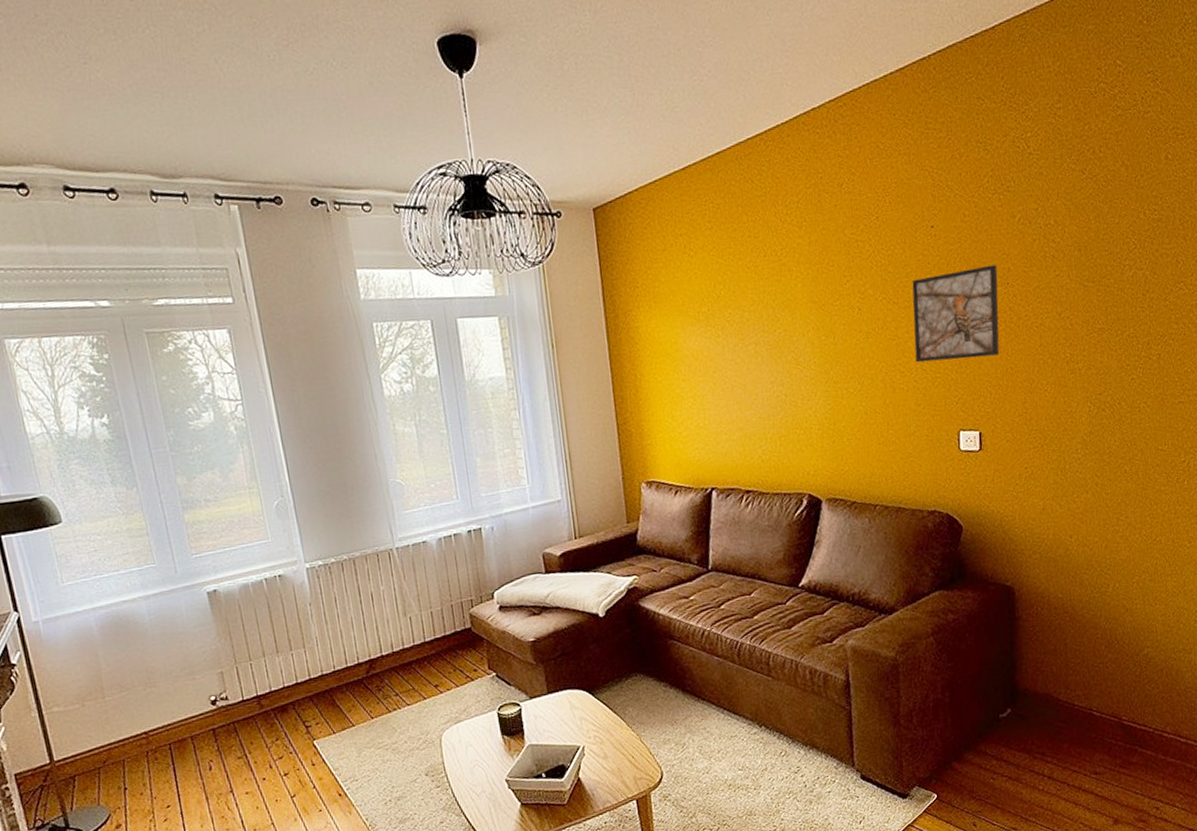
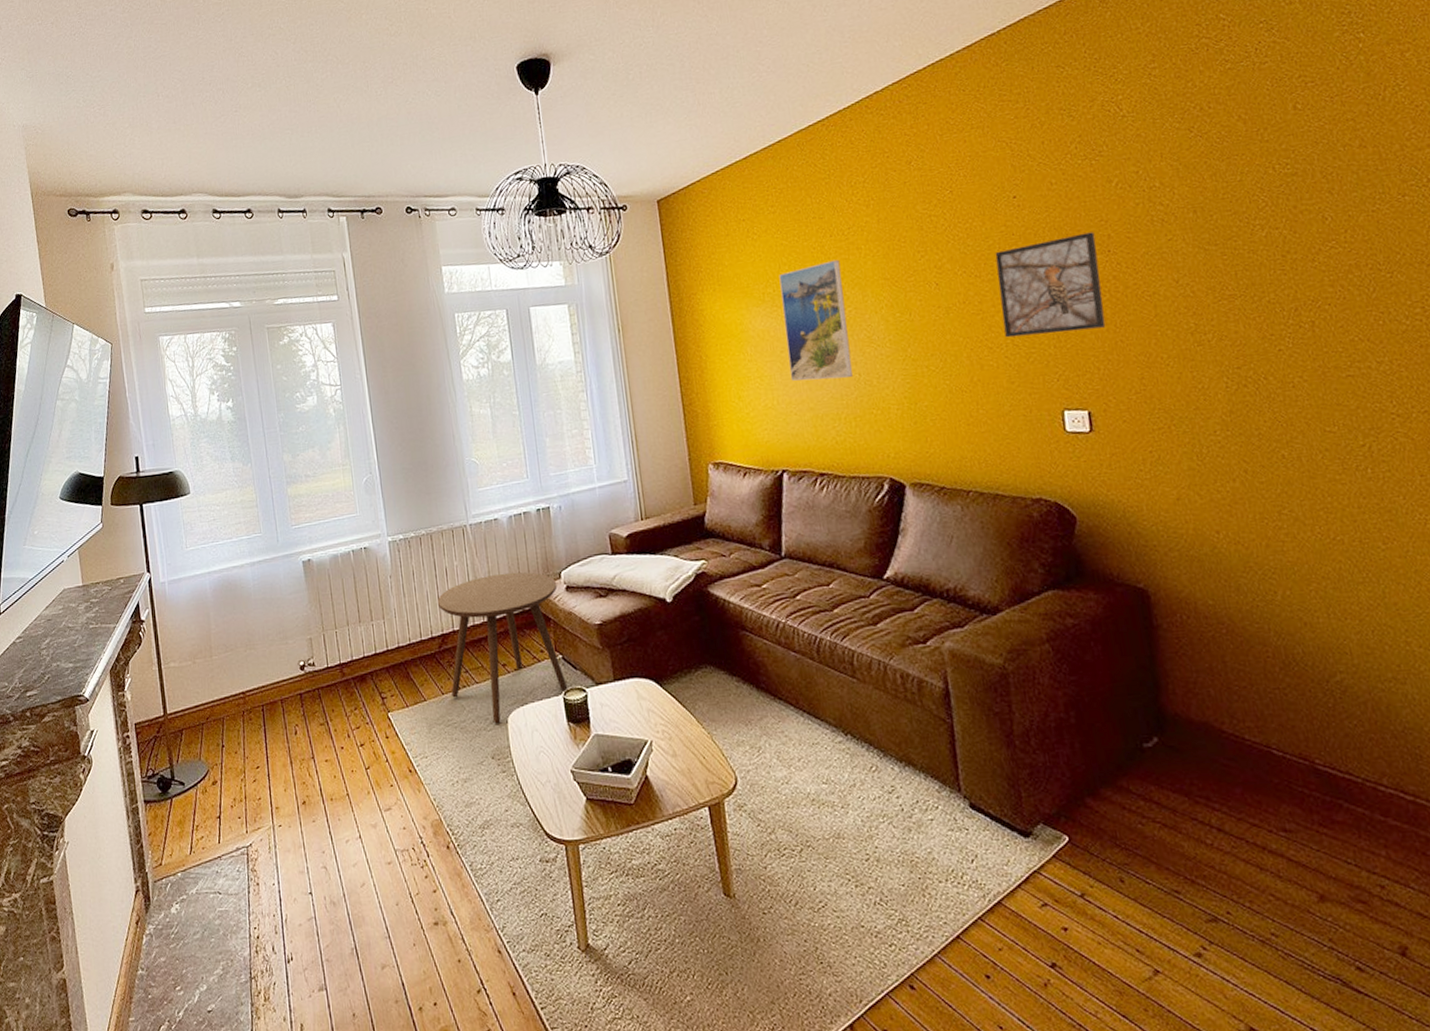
side table: none [363,594,502,743] -> present [437,572,568,724]
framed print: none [713,280,780,401] -> present [779,259,853,381]

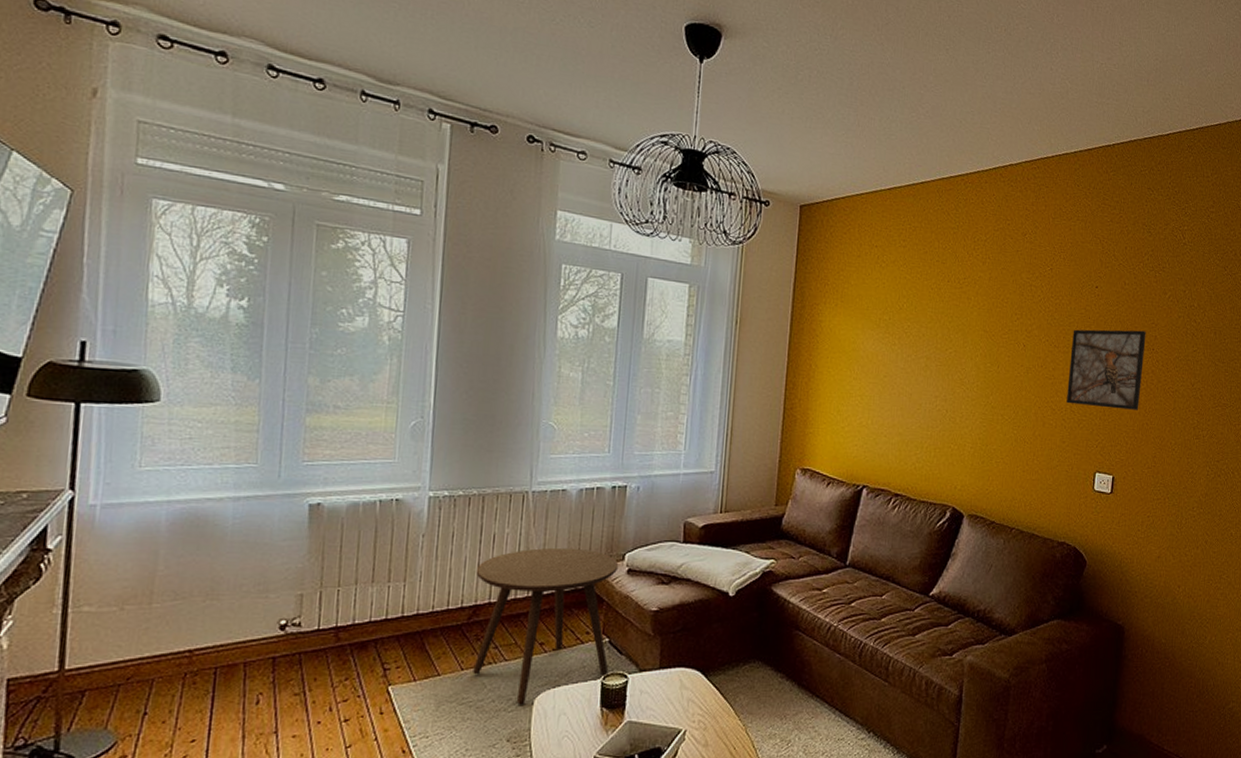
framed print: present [779,259,853,381] -> none [887,303,951,411]

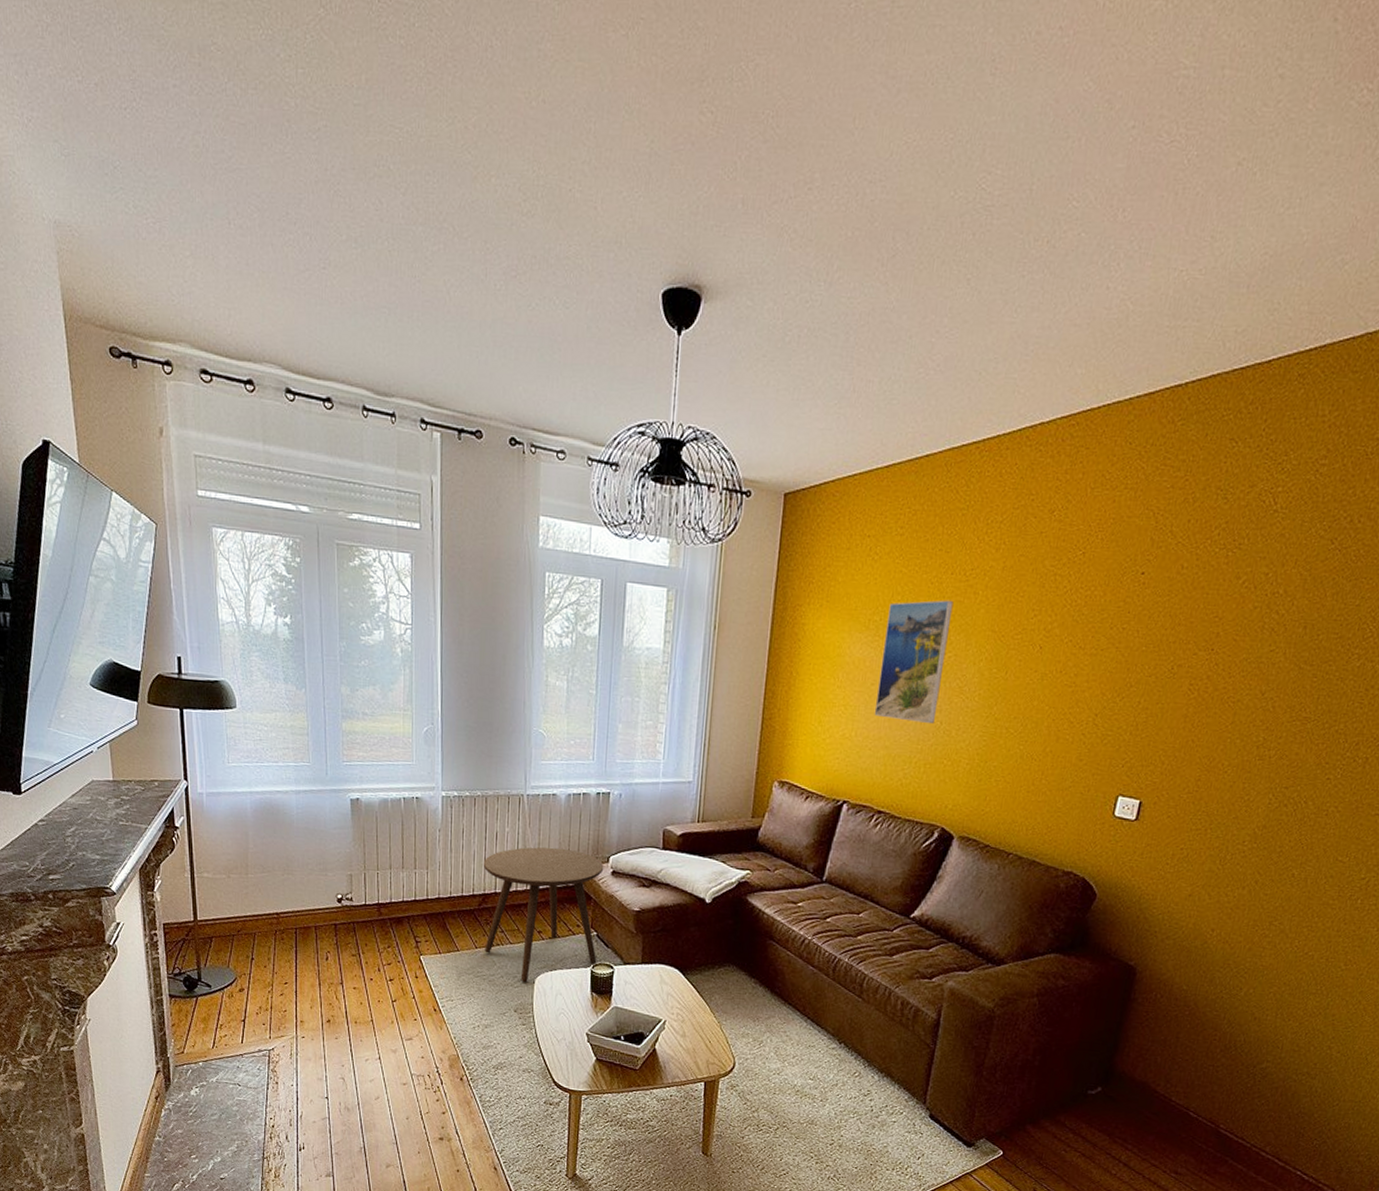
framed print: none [887,303,951,411] -> present [874,600,954,723]
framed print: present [1066,329,1146,410] -> none [1089,626,1205,724]

